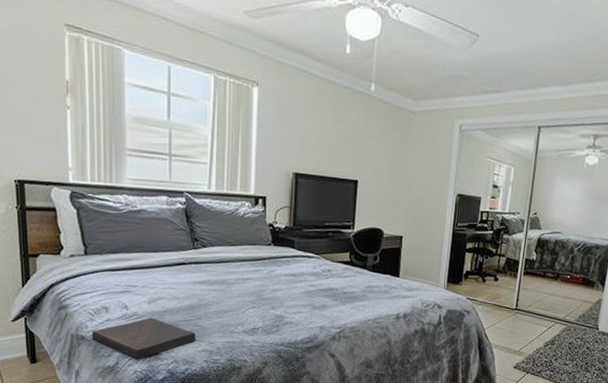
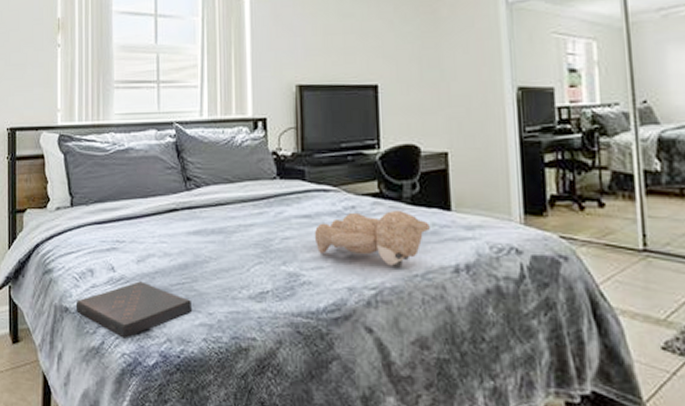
teddy bear: none [298,274,383,314] -> present [315,211,430,268]

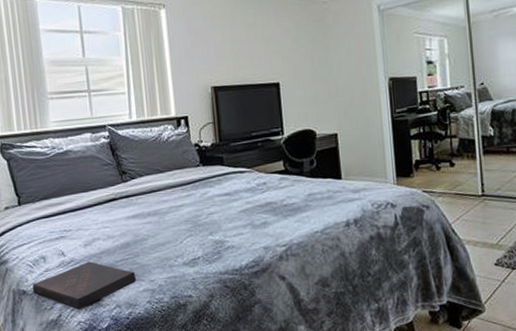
teddy bear: present [315,211,430,268] -> none [235,183,326,228]

